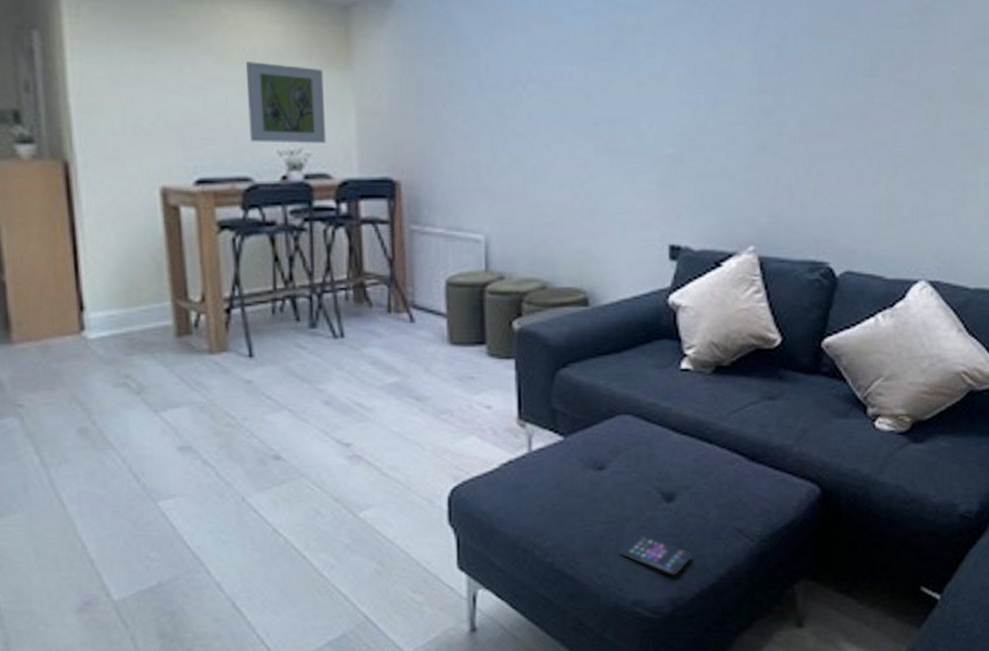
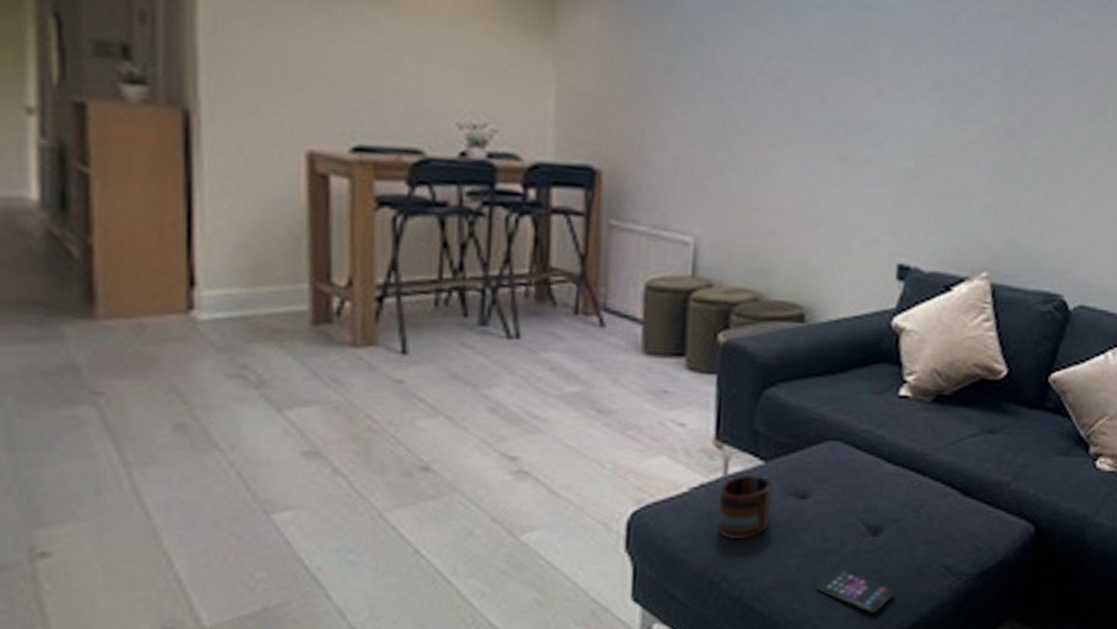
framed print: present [246,61,327,143] -> none [424,18,520,120]
mug: none [526,449,573,510] -> present [718,474,773,540]

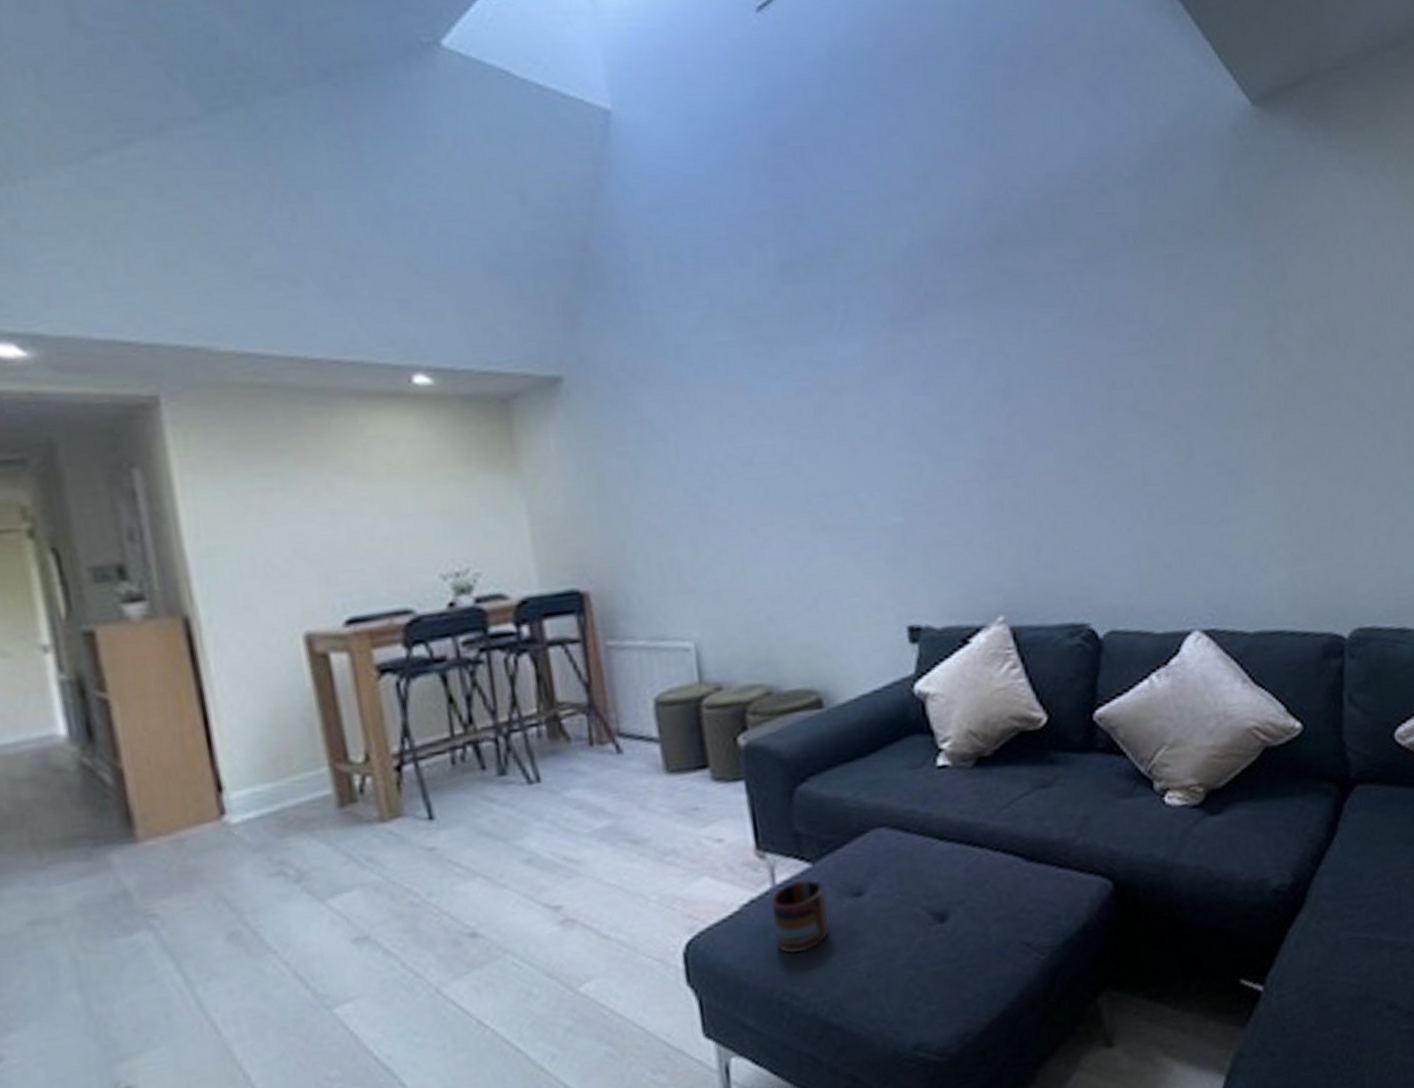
smartphone: present [816,567,895,613] -> none [891,963,977,1008]

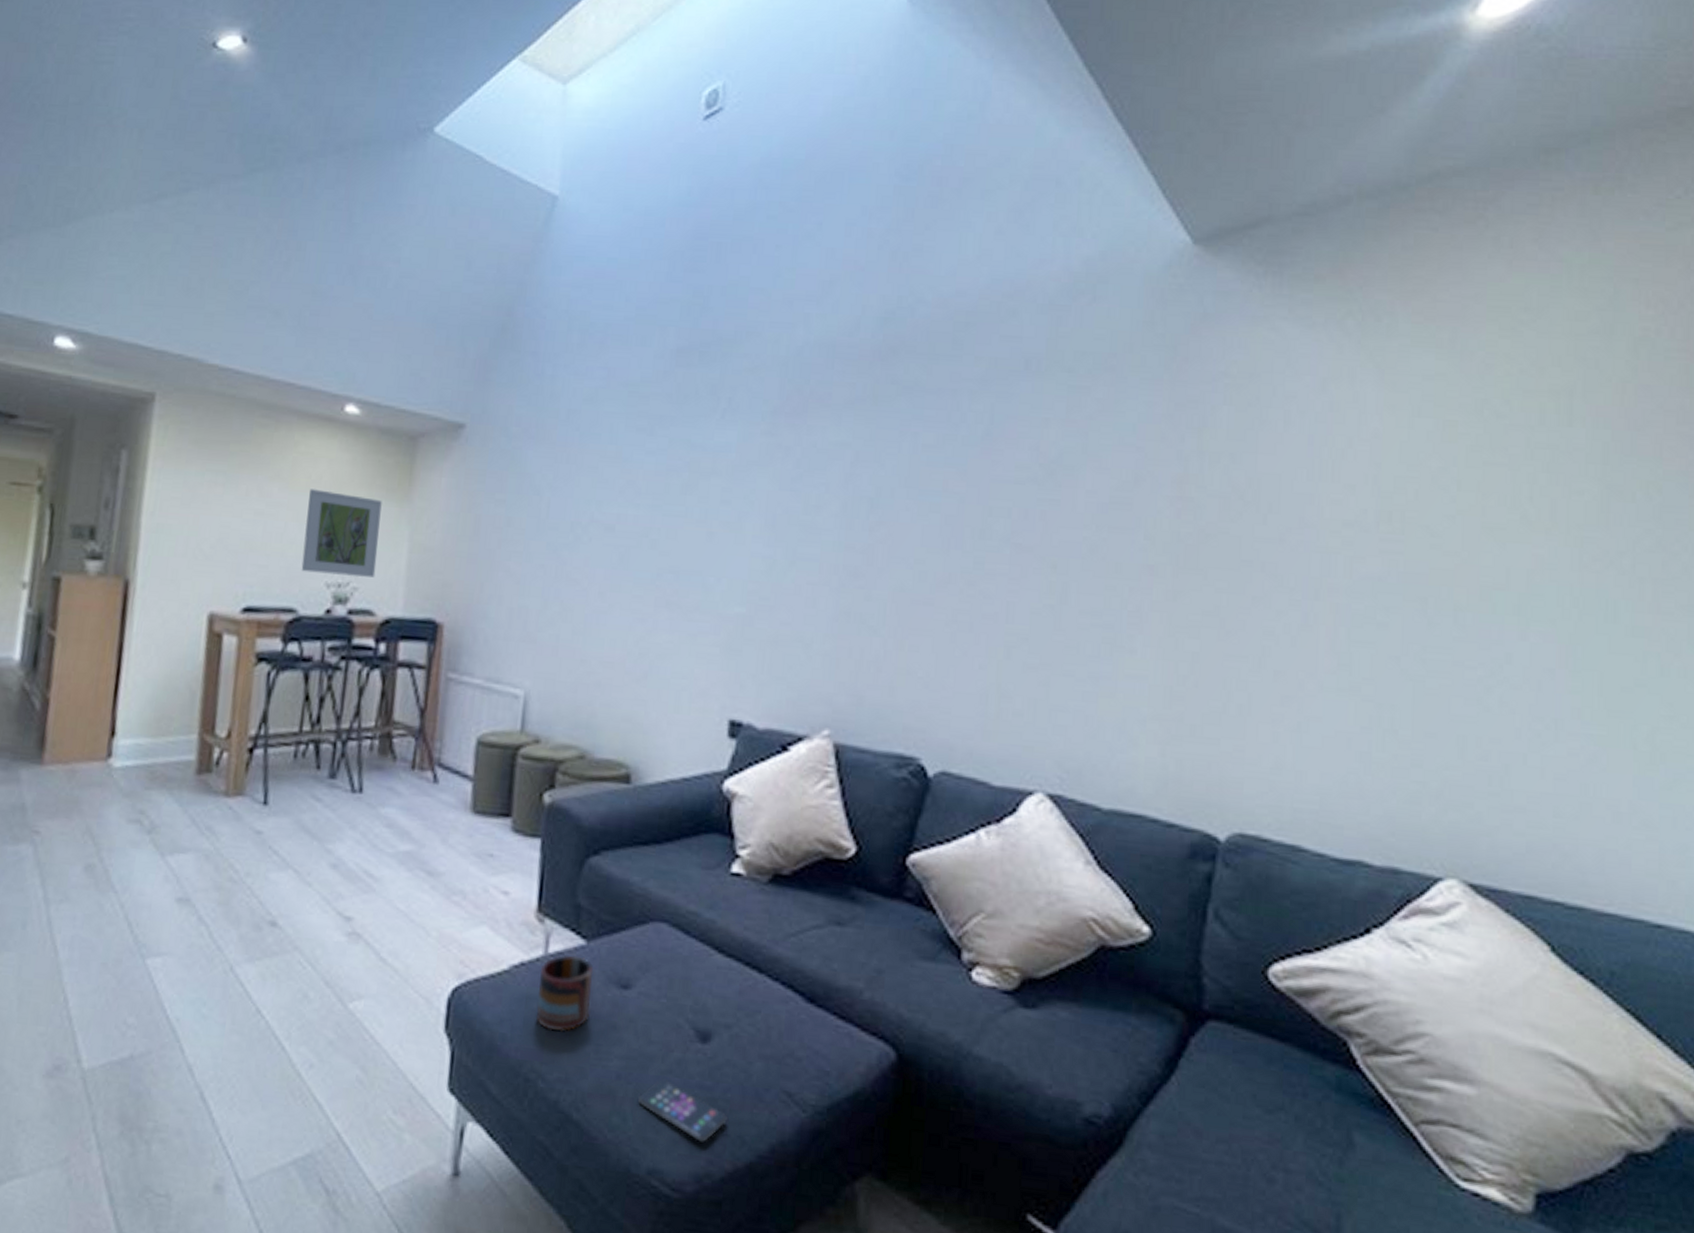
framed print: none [394,474,498,568] -> present [301,489,382,578]
smartphone: none [891,963,977,1008] -> present [638,1078,727,1142]

